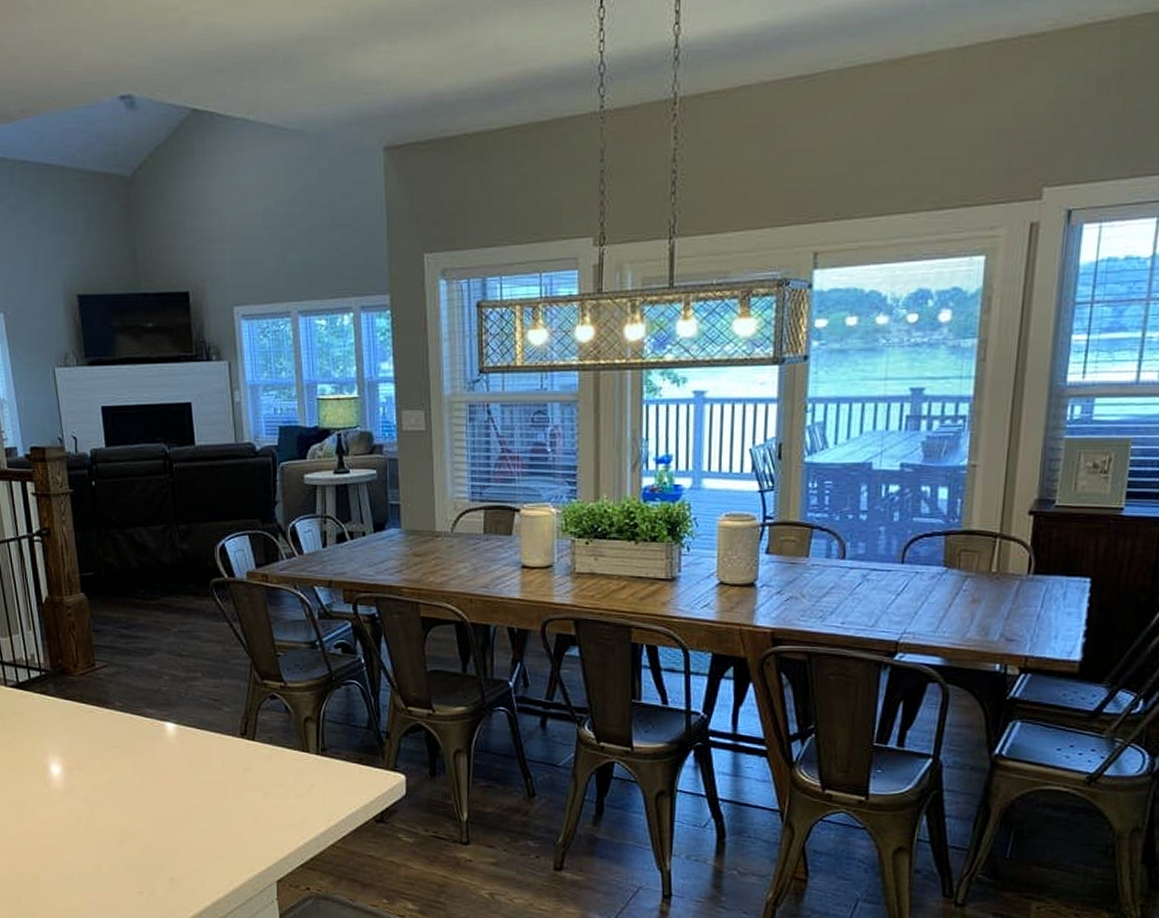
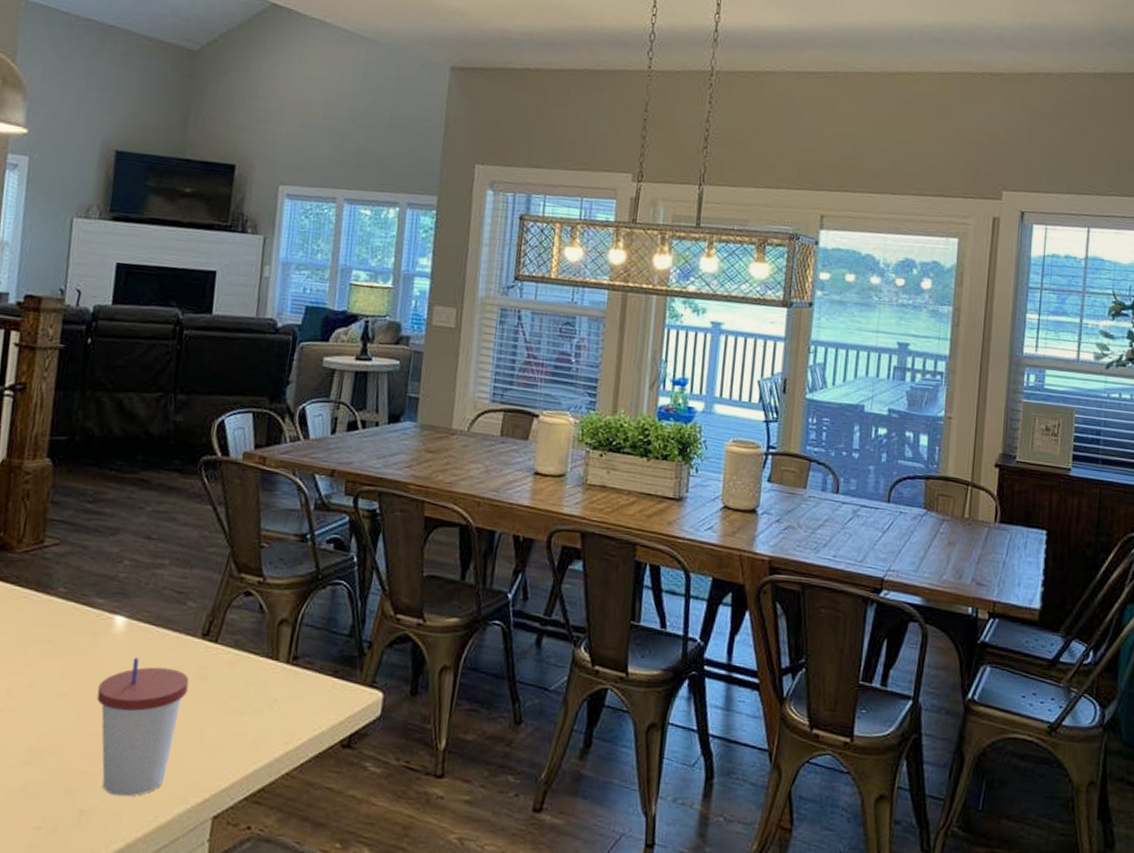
cup: none [164,756,237,867] -> present [96,657,190,797]

